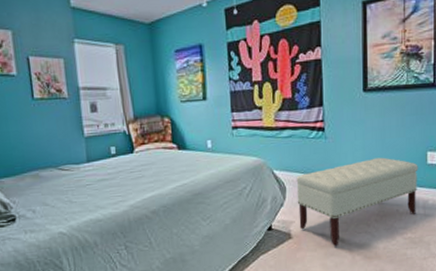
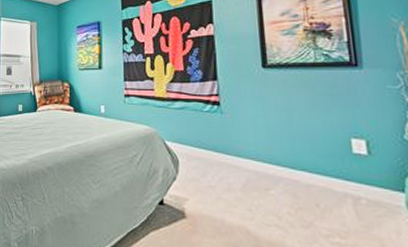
bench: present [296,157,418,247] -> none [190,139,344,238]

